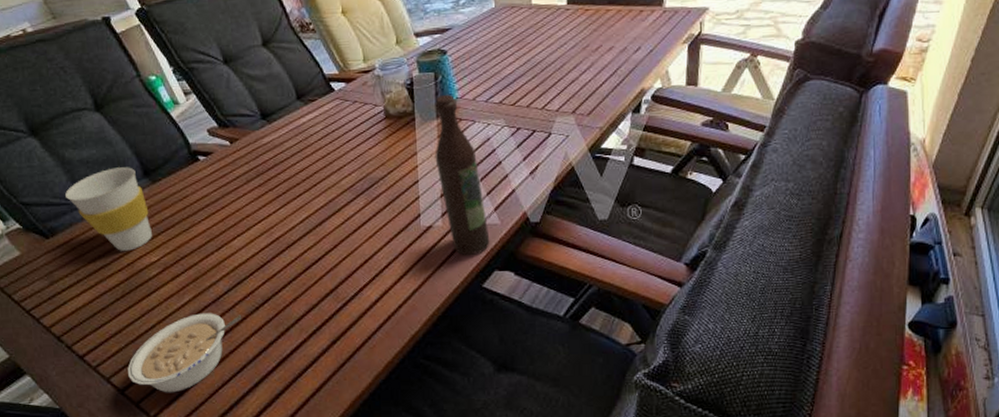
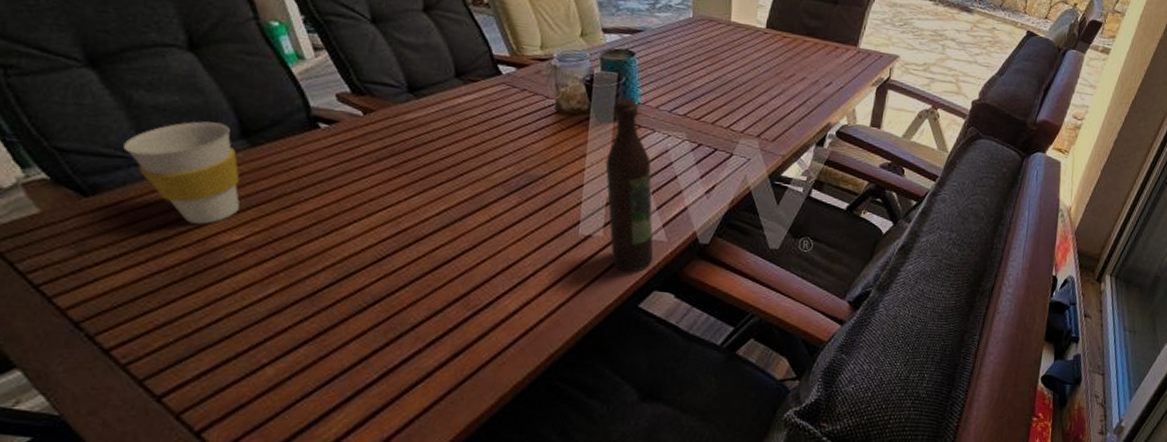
legume: present [127,313,241,393] -> none [171,308,342,404]

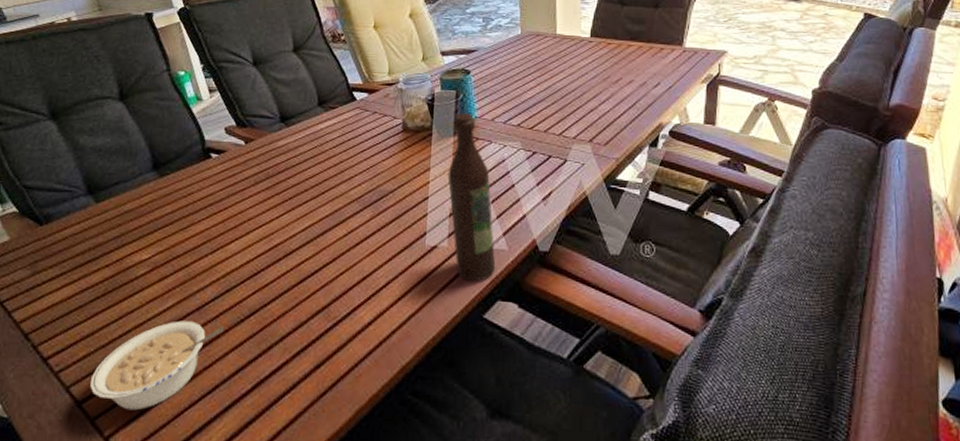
cup: present [124,121,240,224] -> none [70,158,150,246]
legume: none [171,308,342,404] -> present [90,320,224,411]

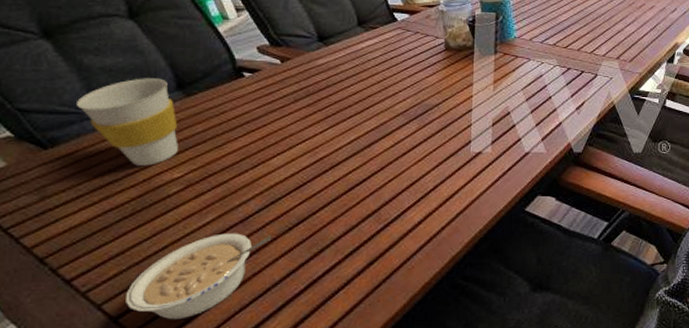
cup: none [70,158,150,246] -> present [77,78,178,166]
wine bottle: present [447,112,496,282] -> none [490,33,536,182]

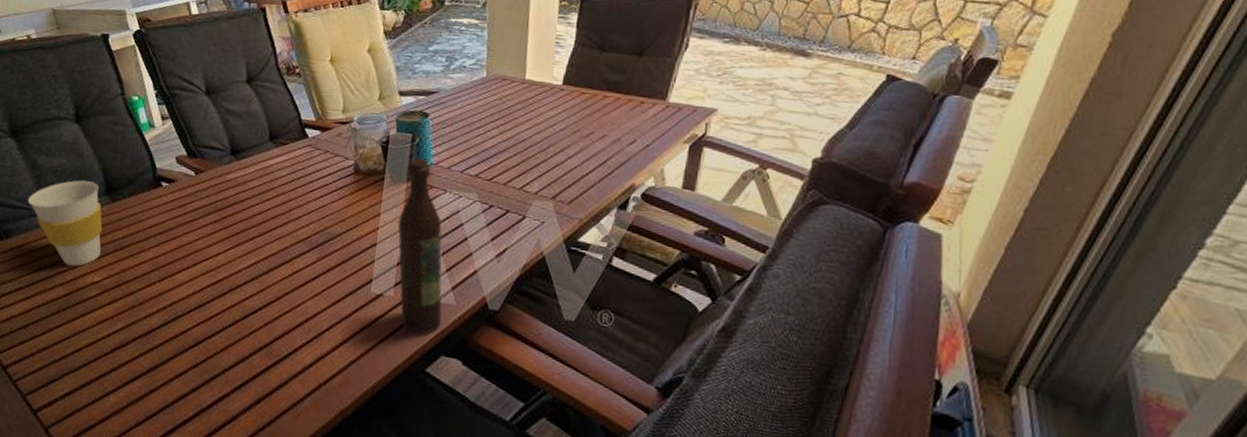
legume: present [126,233,271,320] -> none [44,343,169,425]
wine bottle: none [490,33,536,182] -> present [397,158,442,335]

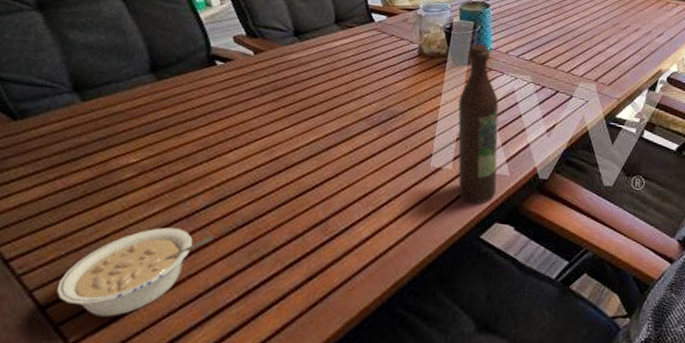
cup: present [28,180,103,267] -> none [53,57,144,148]
legume: none [44,343,169,425] -> present [57,227,213,318]

